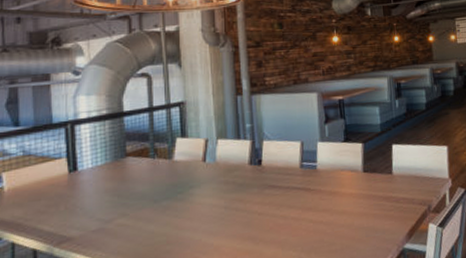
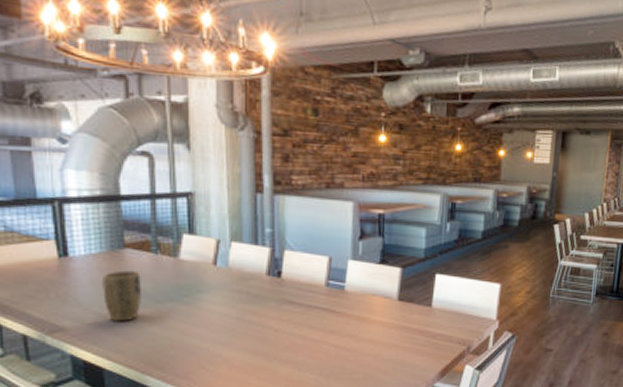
plant pot: none [107,175,142,226] -> present [102,270,143,322]

